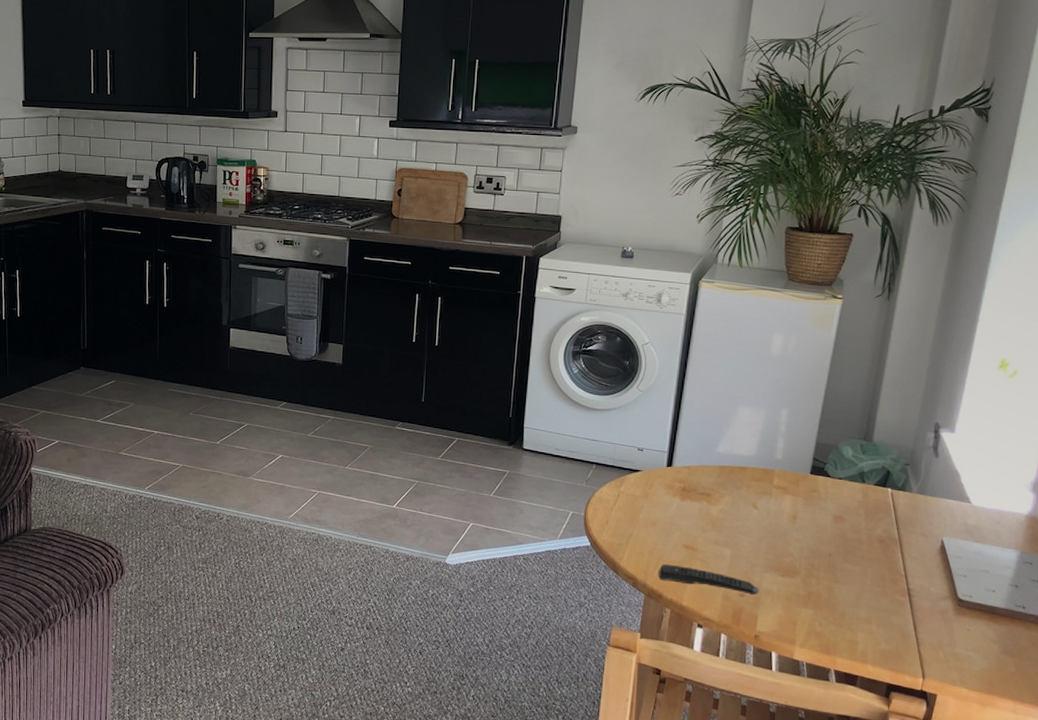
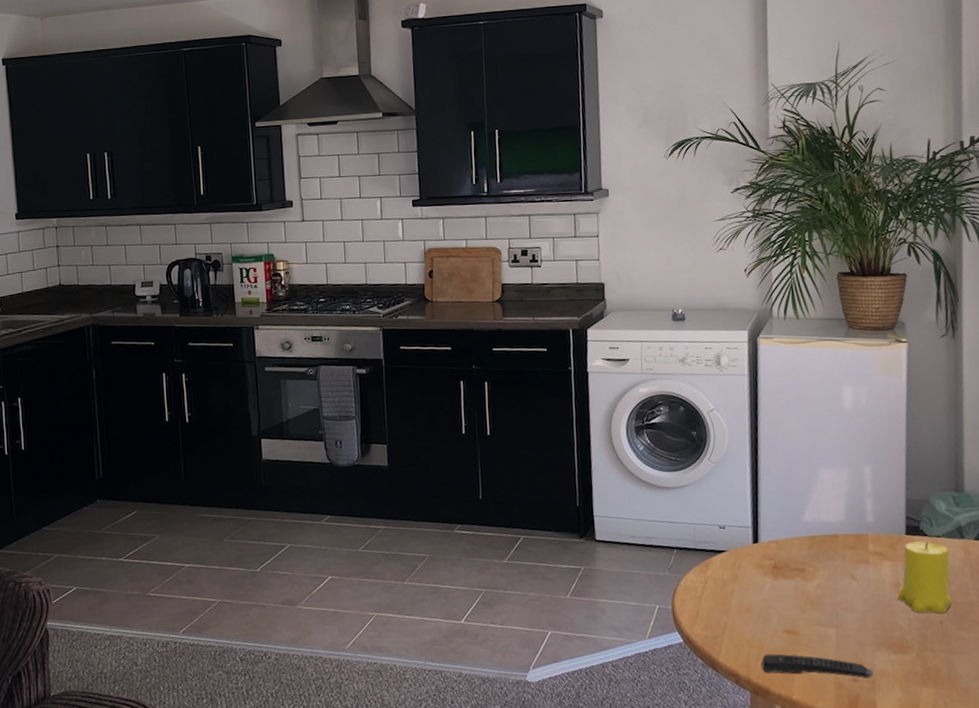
candle: none [793,481,848,546] -> present [897,541,953,613]

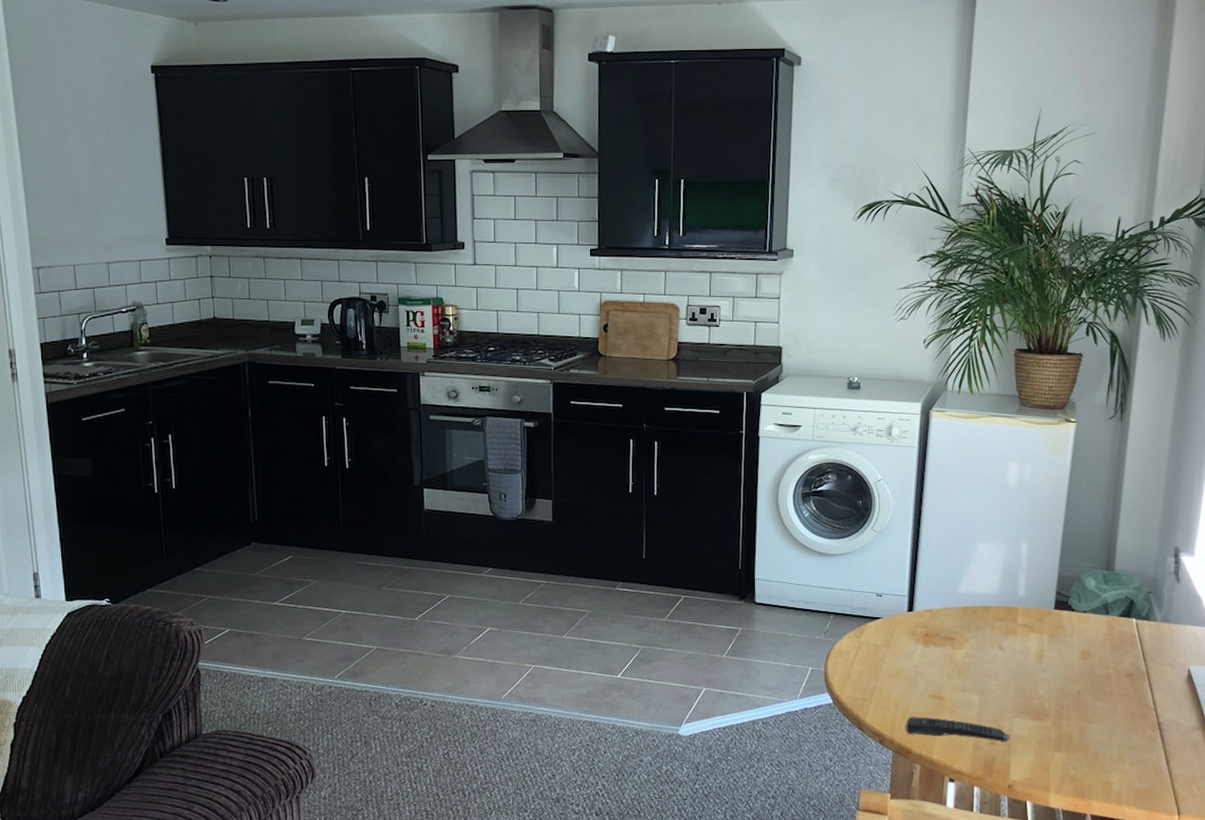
candle: present [897,541,953,613] -> none [1040,616,1093,684]

